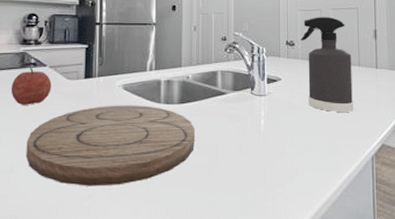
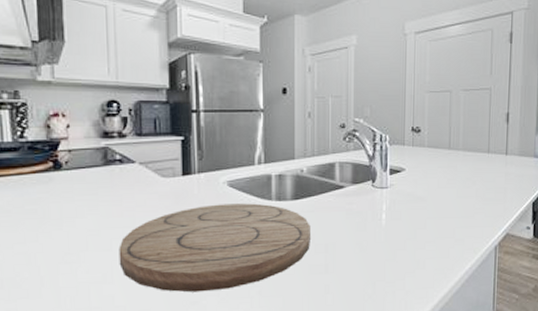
fruit: present [10,68,52,105] -> none [94,165,143,208]
spray bottle: present [301,17,354,112] -> none [428,99,481,202]

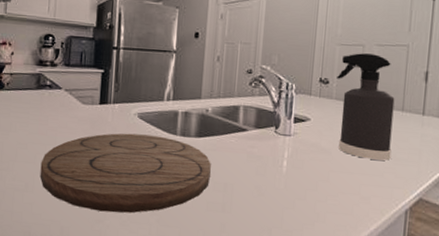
spray bottle: none [428,99,481,202] -> present [337,53,395,161]

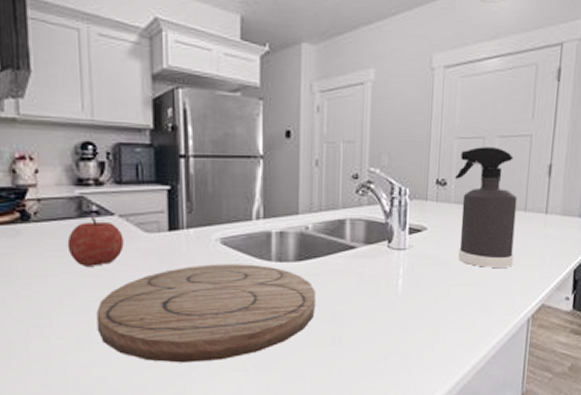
fruit: none [26,90,67,127] -> present [67,218,124,266]

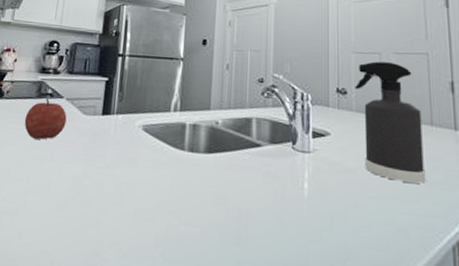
cutting board: present [96,264,315,363] -> none [32,147,223,245]

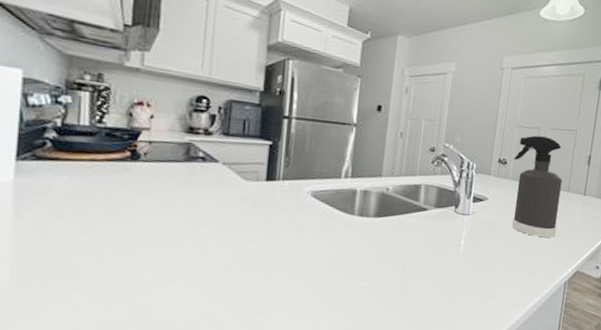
fruit: present [24,99,67,140] -> none [171,162,224,207]

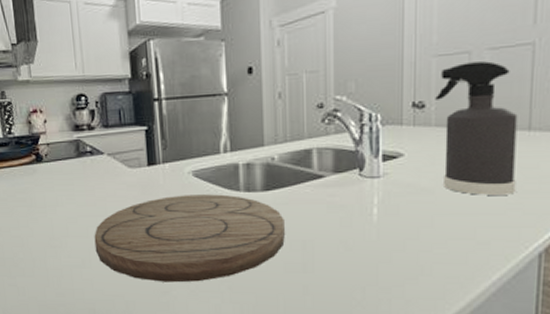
cutting board: none [188,213,390,301] -> present [94,194,285,283]

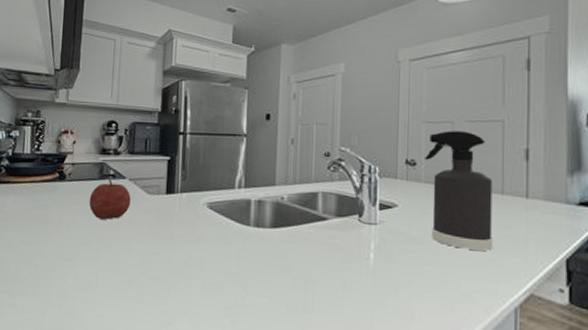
fruit: none [69,157,113,198] -> present [89,180,131,220]
cutting board: present [94,194,285,283] -> none [103,224,289,314]

